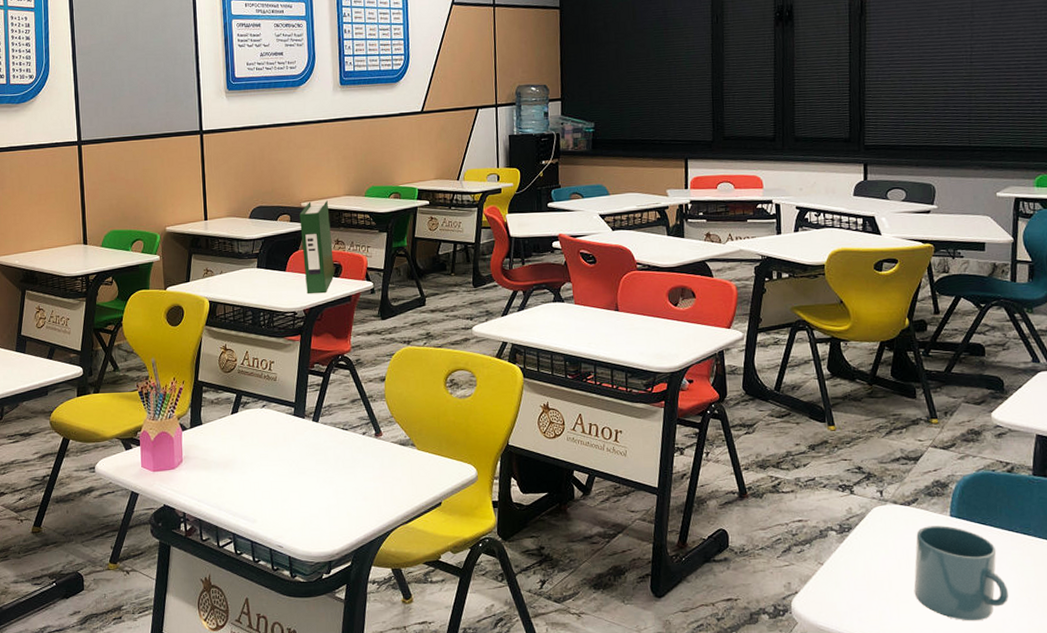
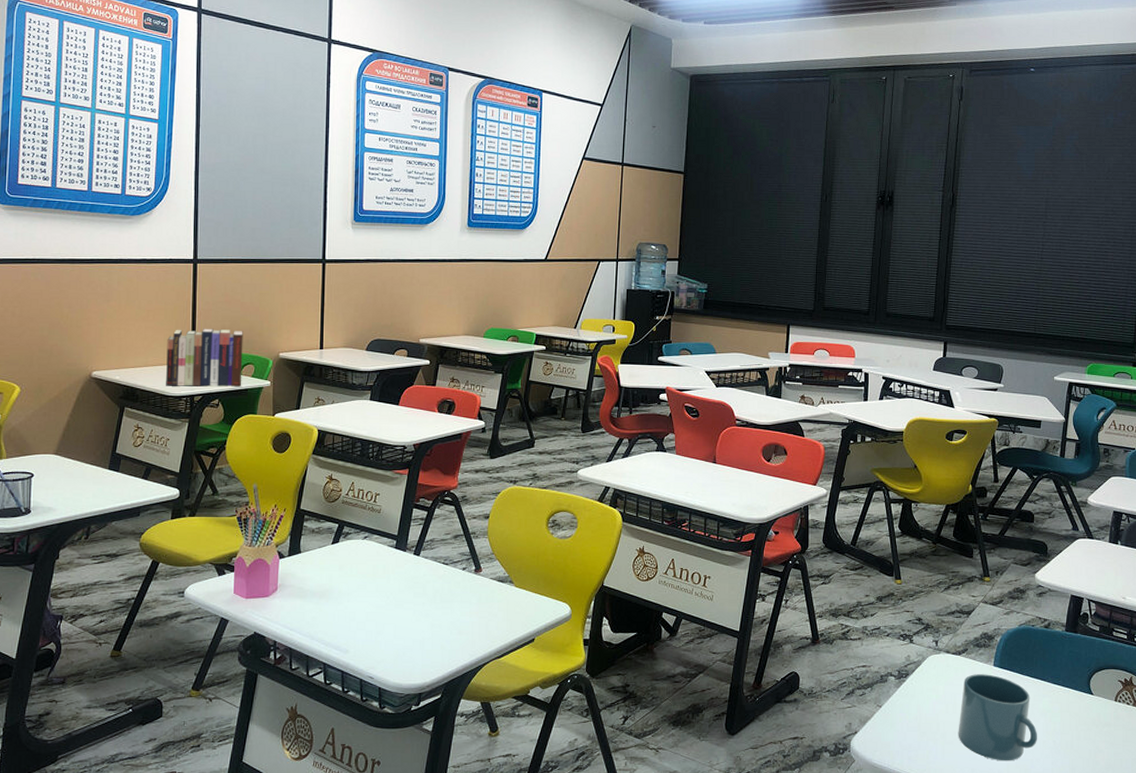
books: none [59,207,132,267] -> present [166,328,243,387]
binder: present [299,200,335,293] -> none [416,338,448,429]

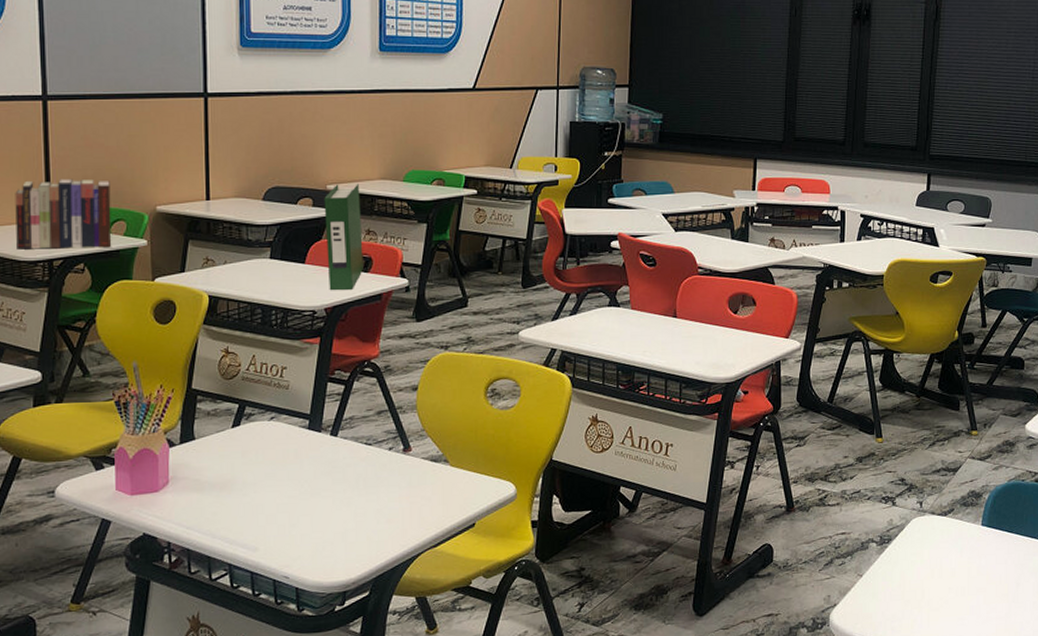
binder: none [416,338,448,429] -> present [324,184,363,290]
mug: present [958,674,1037,761] -> none [944,534,1027,626]

